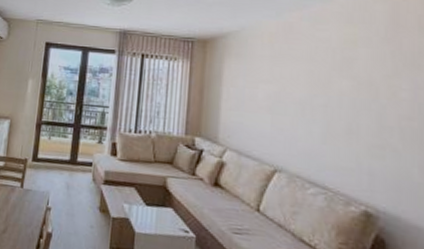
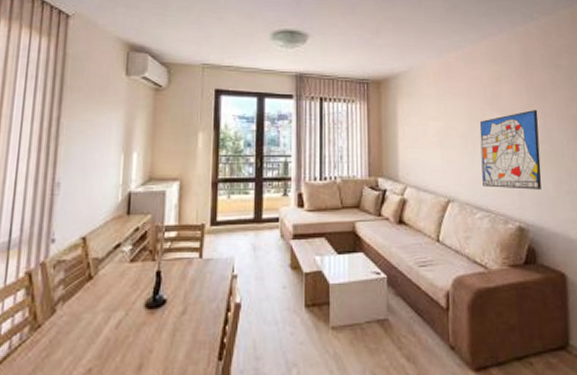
wall art: none [320,79,406,173] -> present [479,109,542,190]

